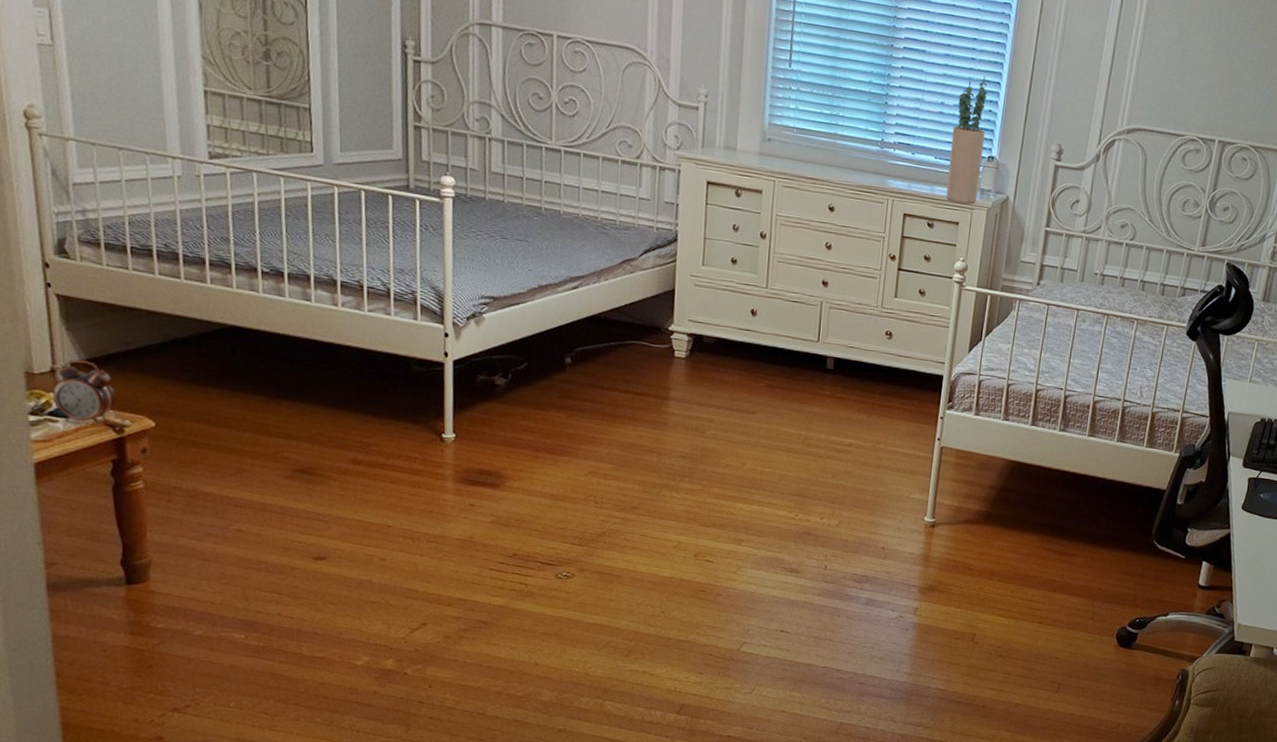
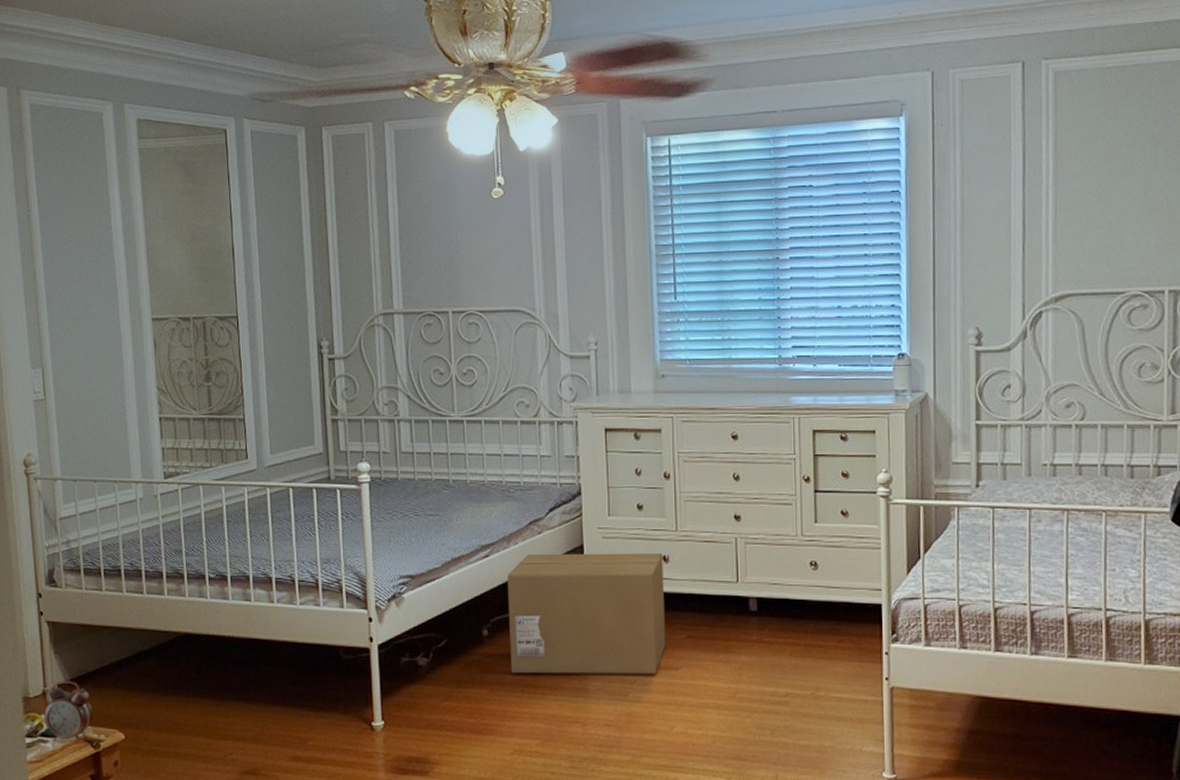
box: none [592,291,752,416] -> present [507,553,666,674]
vase: present [945,76,987,205] -> none [854,270,893,411]

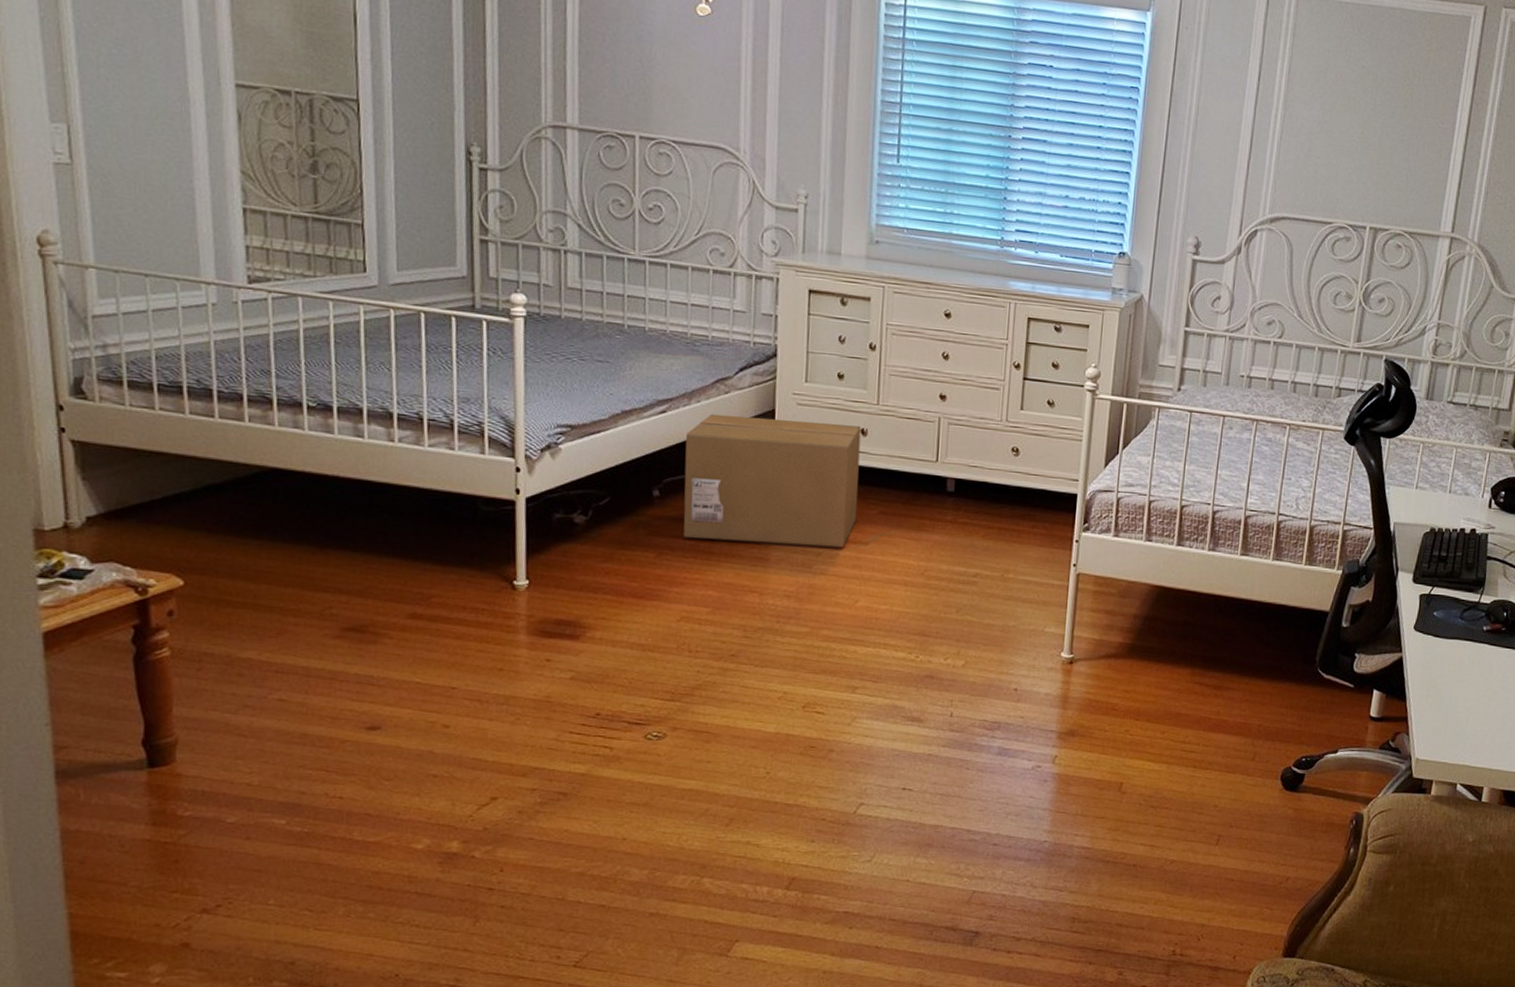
alarm clock: present [44,681,93,742] -> none [65,513,138,586]

